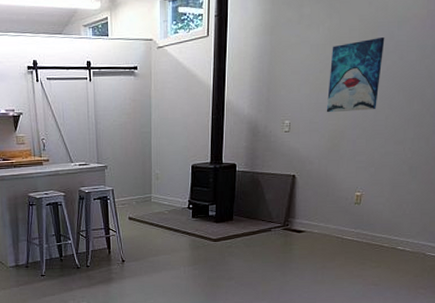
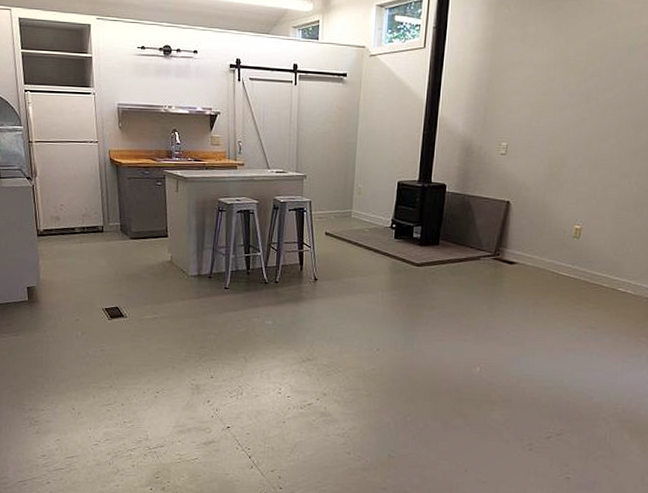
wall art: present [326,37,385,113] -> none [547,63,614,139]

